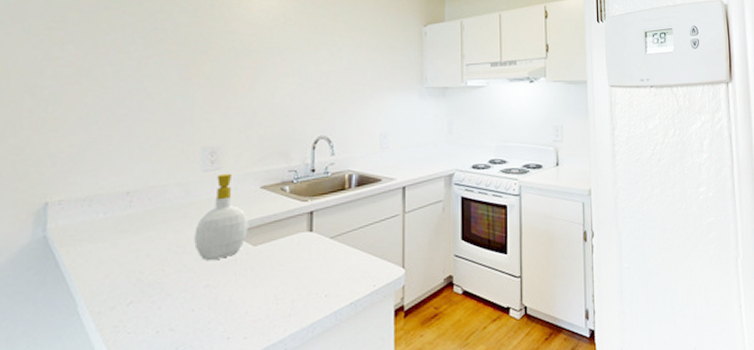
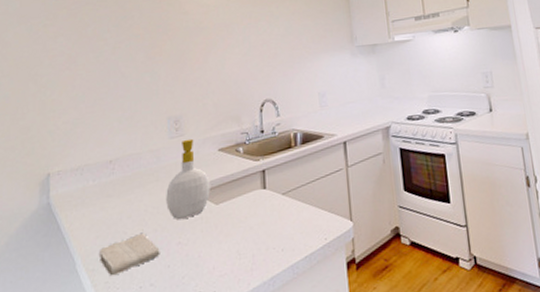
washcloth: none [108,274,184,320] -> present [100,234,160,276]

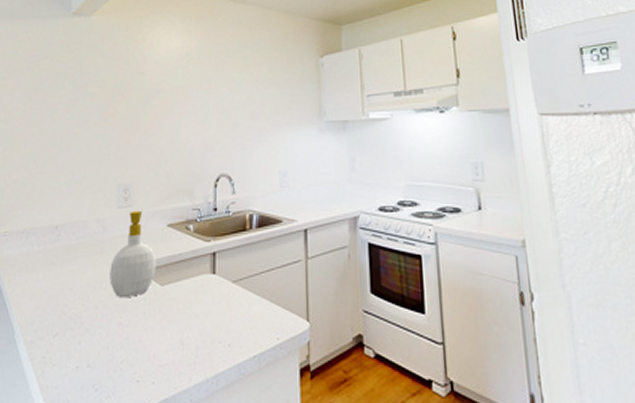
washcloth: present [100,234,160,276] -> none [38,309,100,351]

